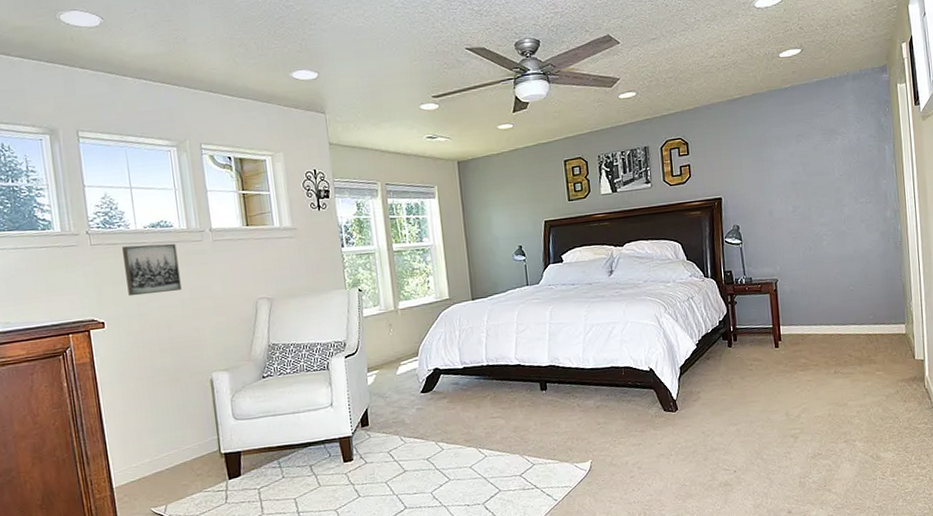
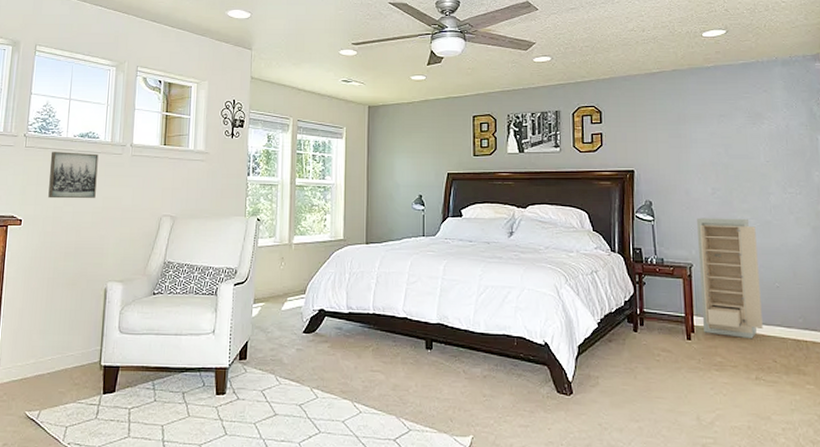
storage cabinet: none [779,231,840,340] -> present [696,217,763,339]

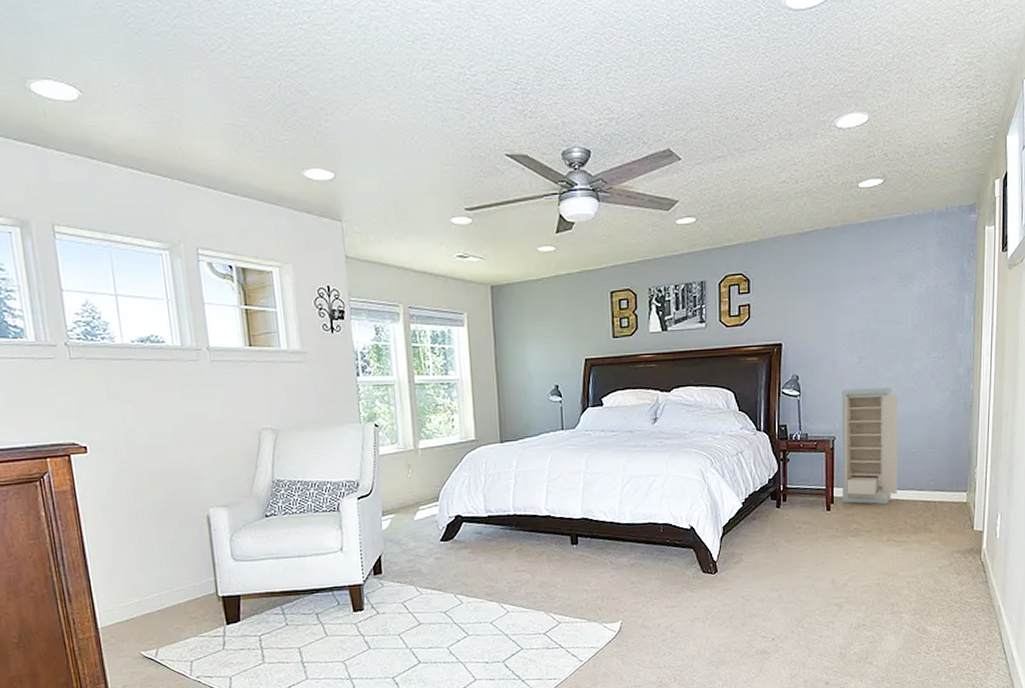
wall art: present [48,152,99,199] -> none [105,361,175,419]

